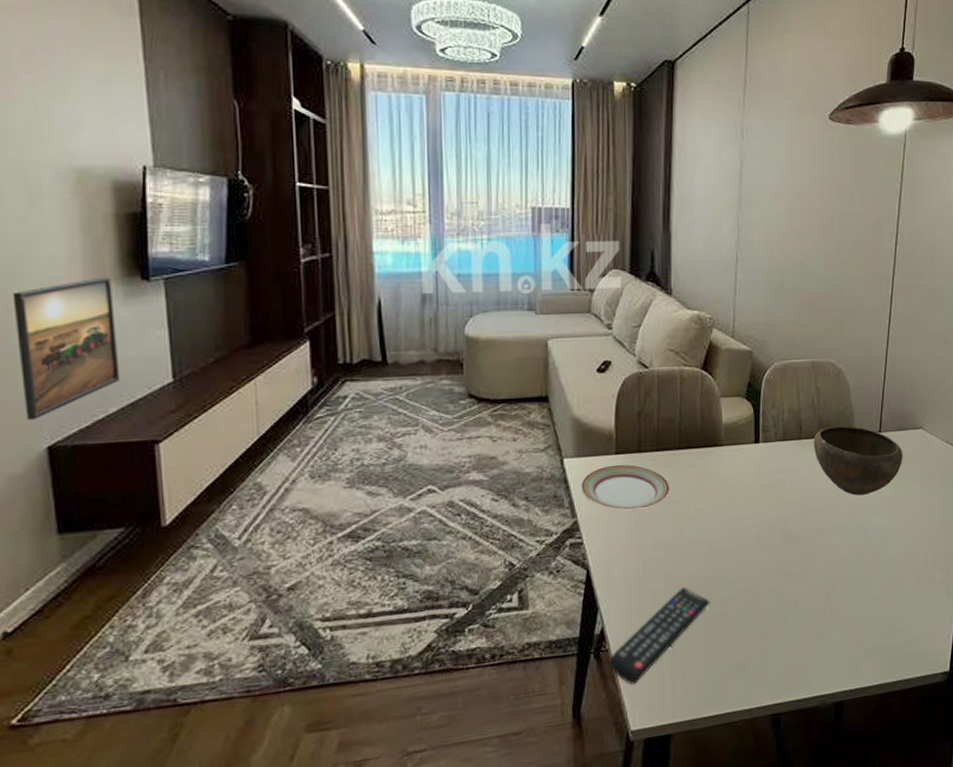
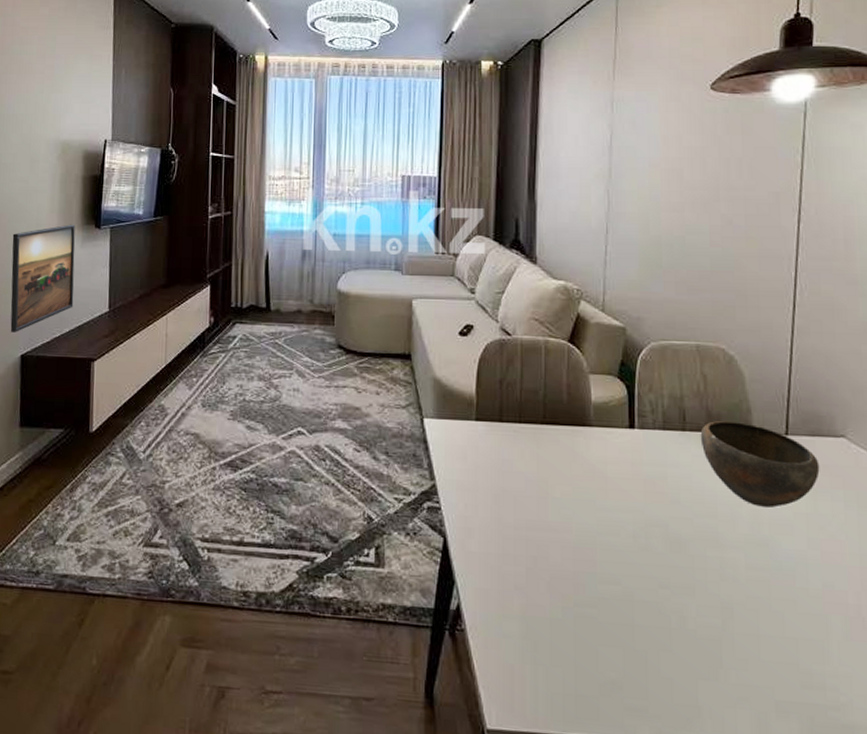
plate: present [581,464,669,511] -> none [440,431,532,482]
remote control: present [609,587,710,685] -> none [464,577,578,676]

